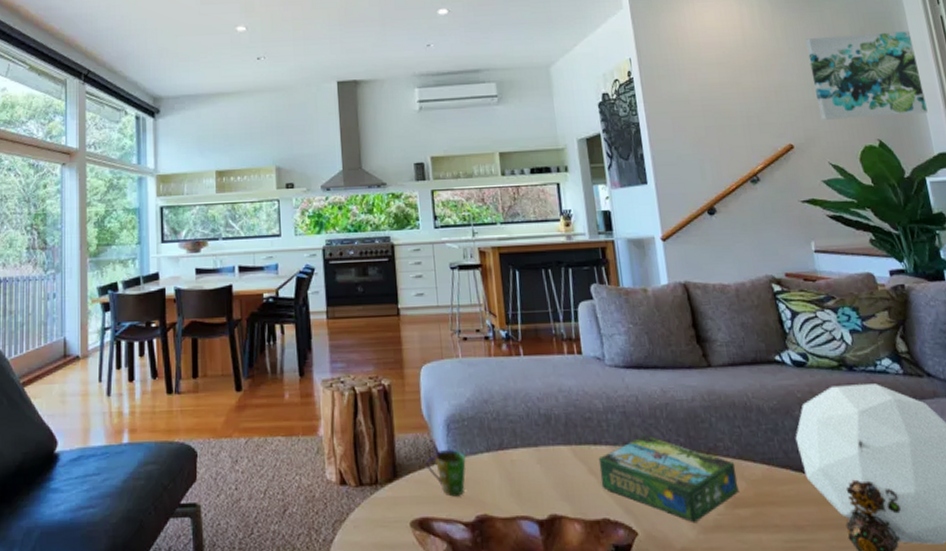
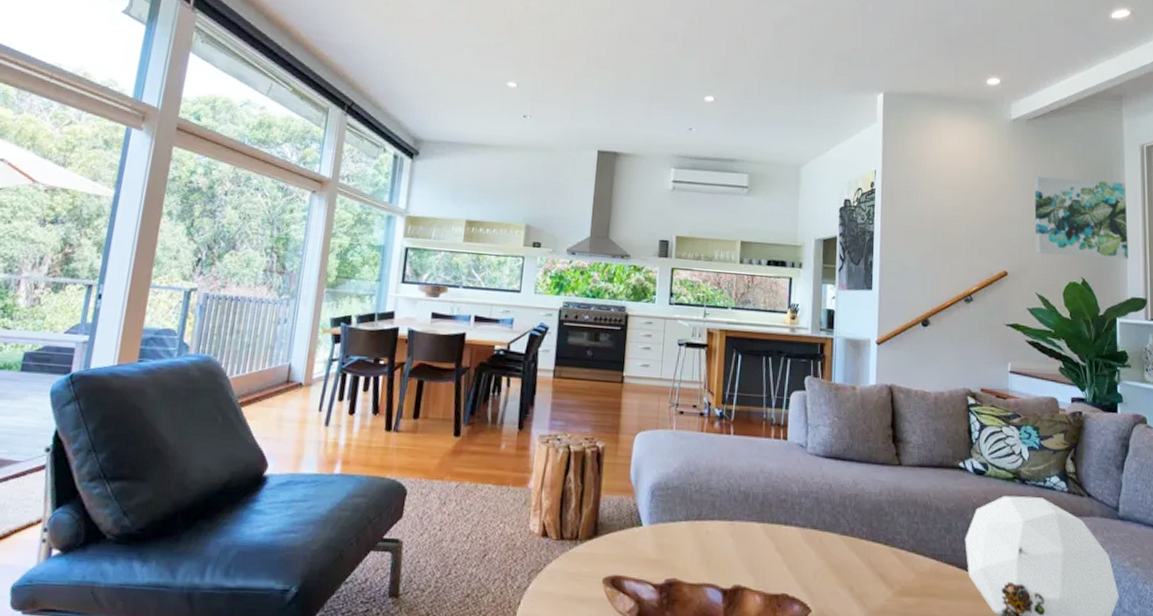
cup: present [426,450,466,497] -> none [626,514,665,559]
board game: present [598,434,739,524] -> none [785,521,908,607]

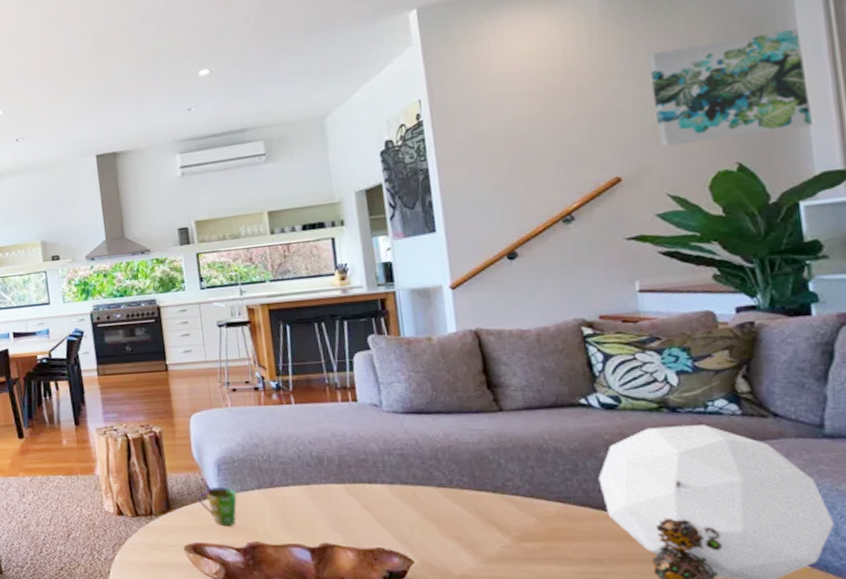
cup: none [626,514,665,559] -> present [197,487,238,527]

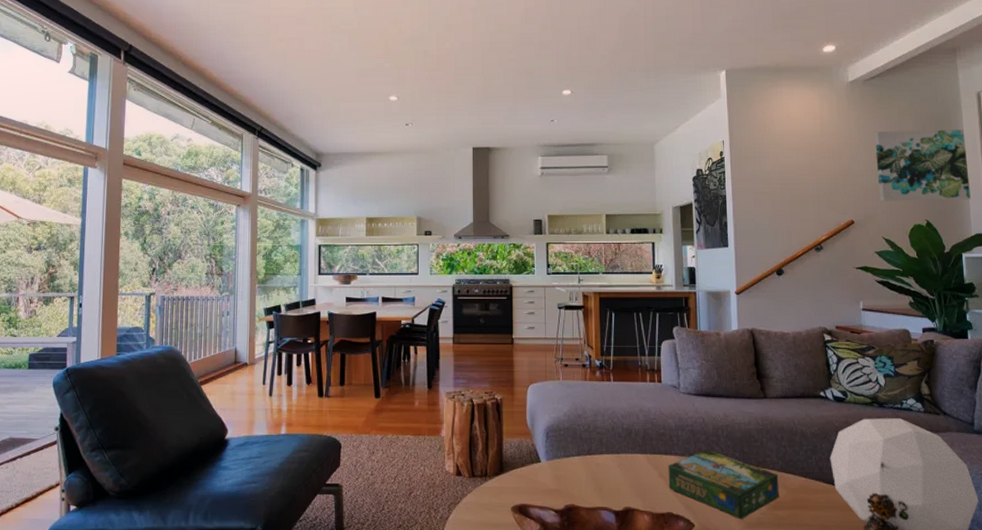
cup: present [197,487,238,527] -> none [527,453,560,489]
board game: none [373,474,528,554] -> present [668,449,780,520]

